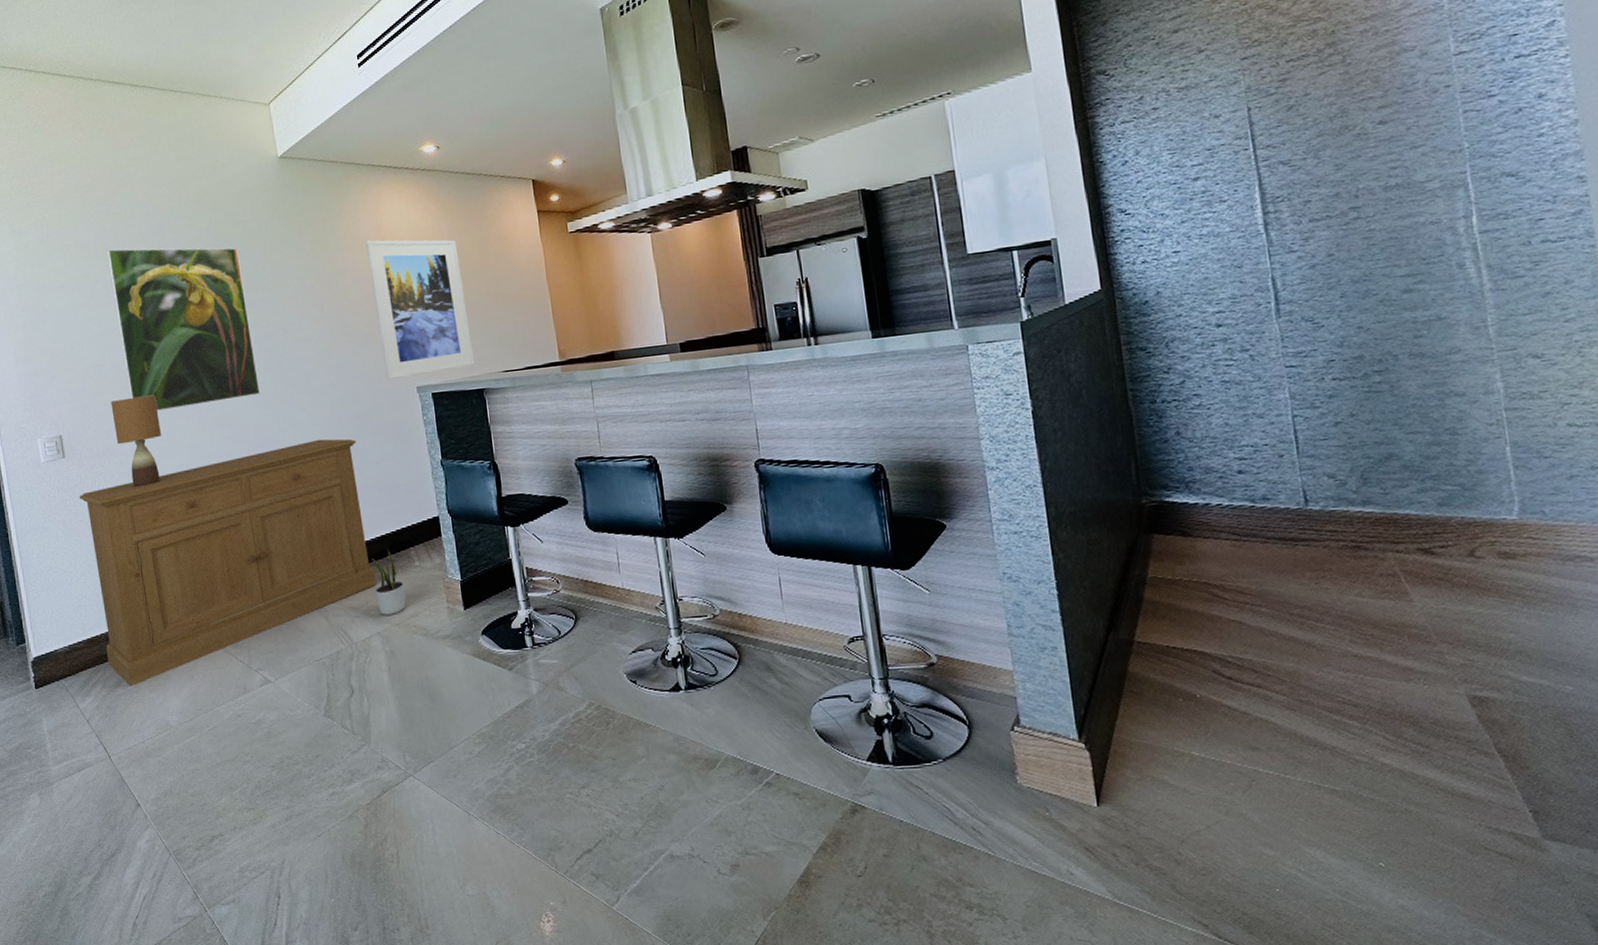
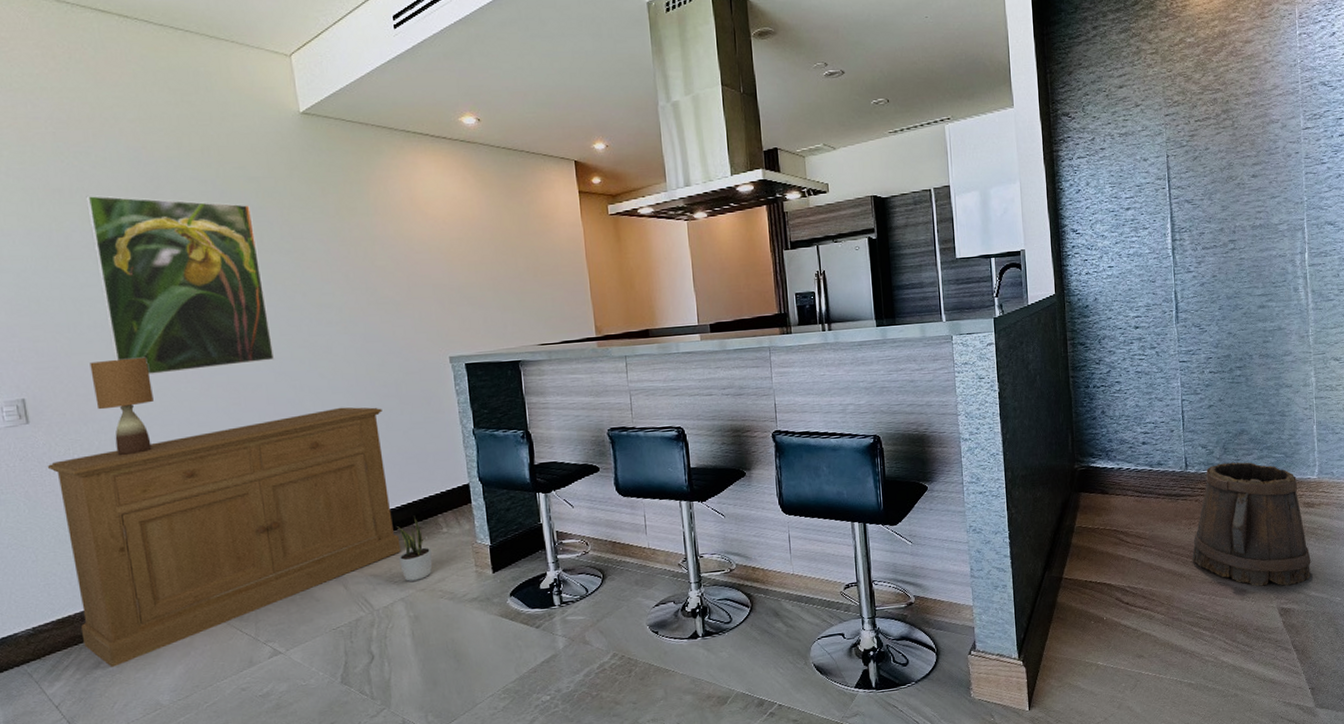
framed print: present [366,240,475,381] -> none [398,207,511,350]
bucket: none [1324,496,1518,666] -> present [1192,462,1311,587]

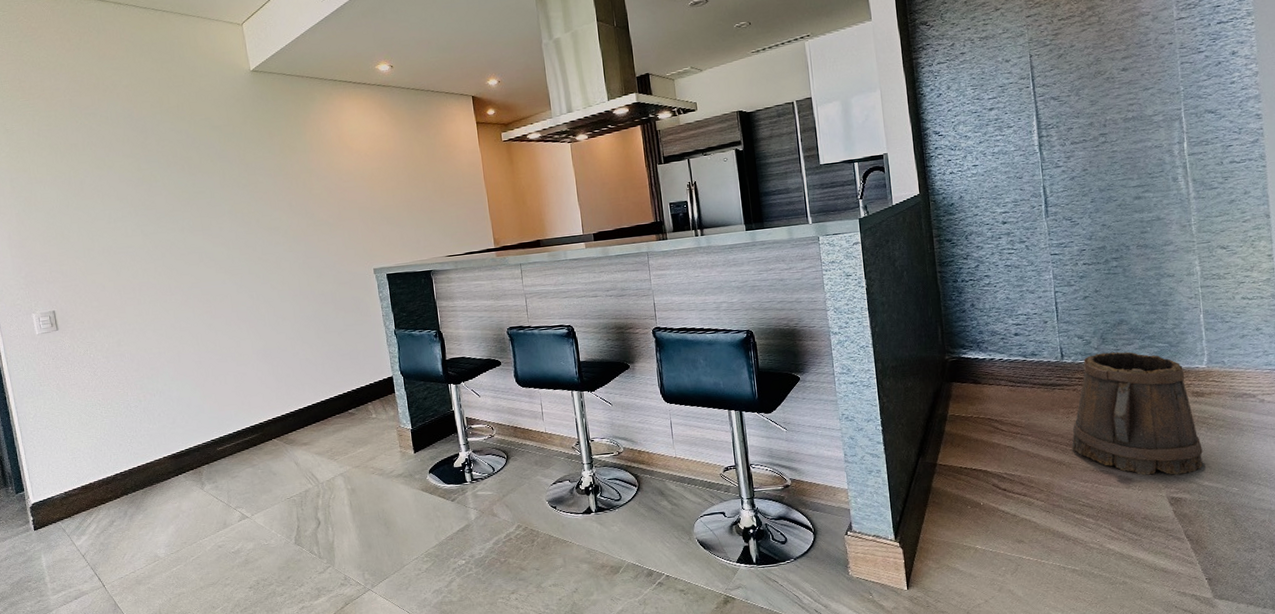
sideboard: present [47,407,401,667] -> none [72,312,339,525]
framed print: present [86,195,275,374] -> none [94,147,237,289]
table lamp: present [89,357,154,456] -> none [100,275,147,356]
potted plant: present [397,517,433,582] -> none [336,404,365,459]

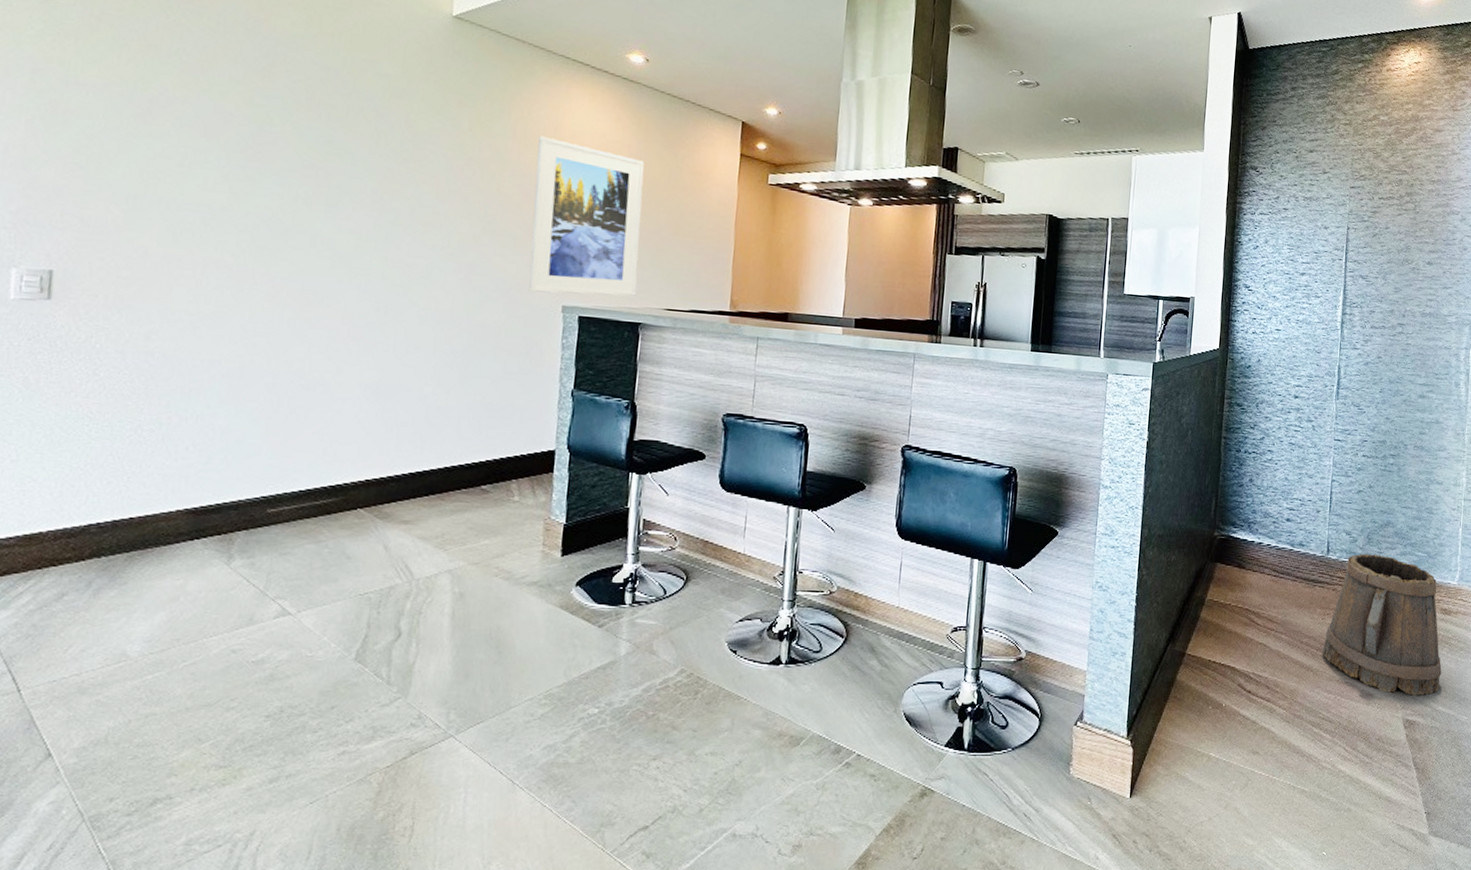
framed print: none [329,144,424,263] -> present [529,135,645,297]

